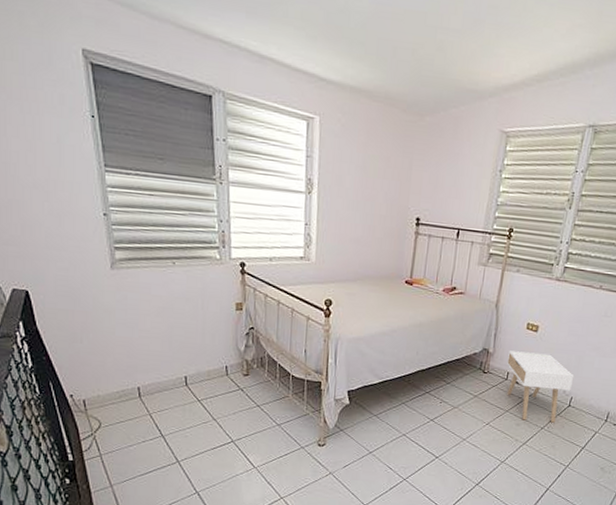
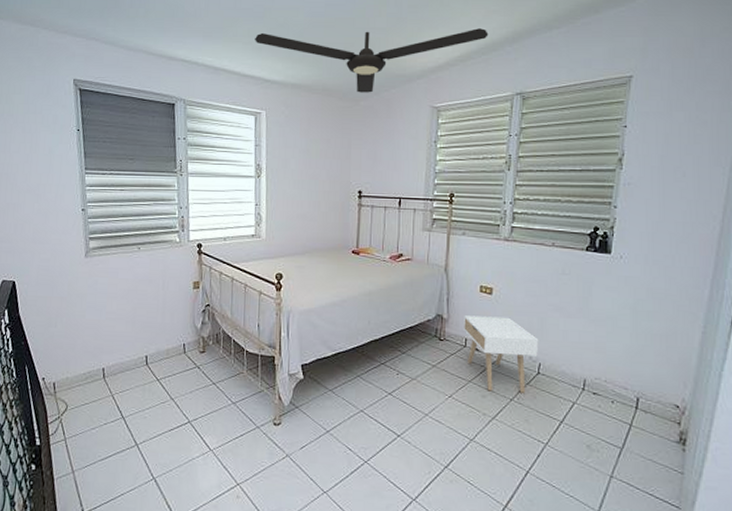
ceiling fan: none [309,16,570,108] -> present [255,28,489,93]

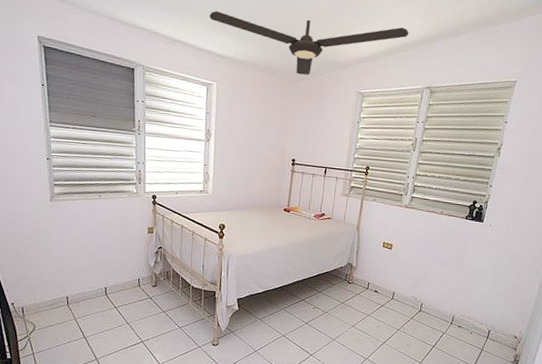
nightstand: present [464,315,539,393] -> none [367,265,424,325]

